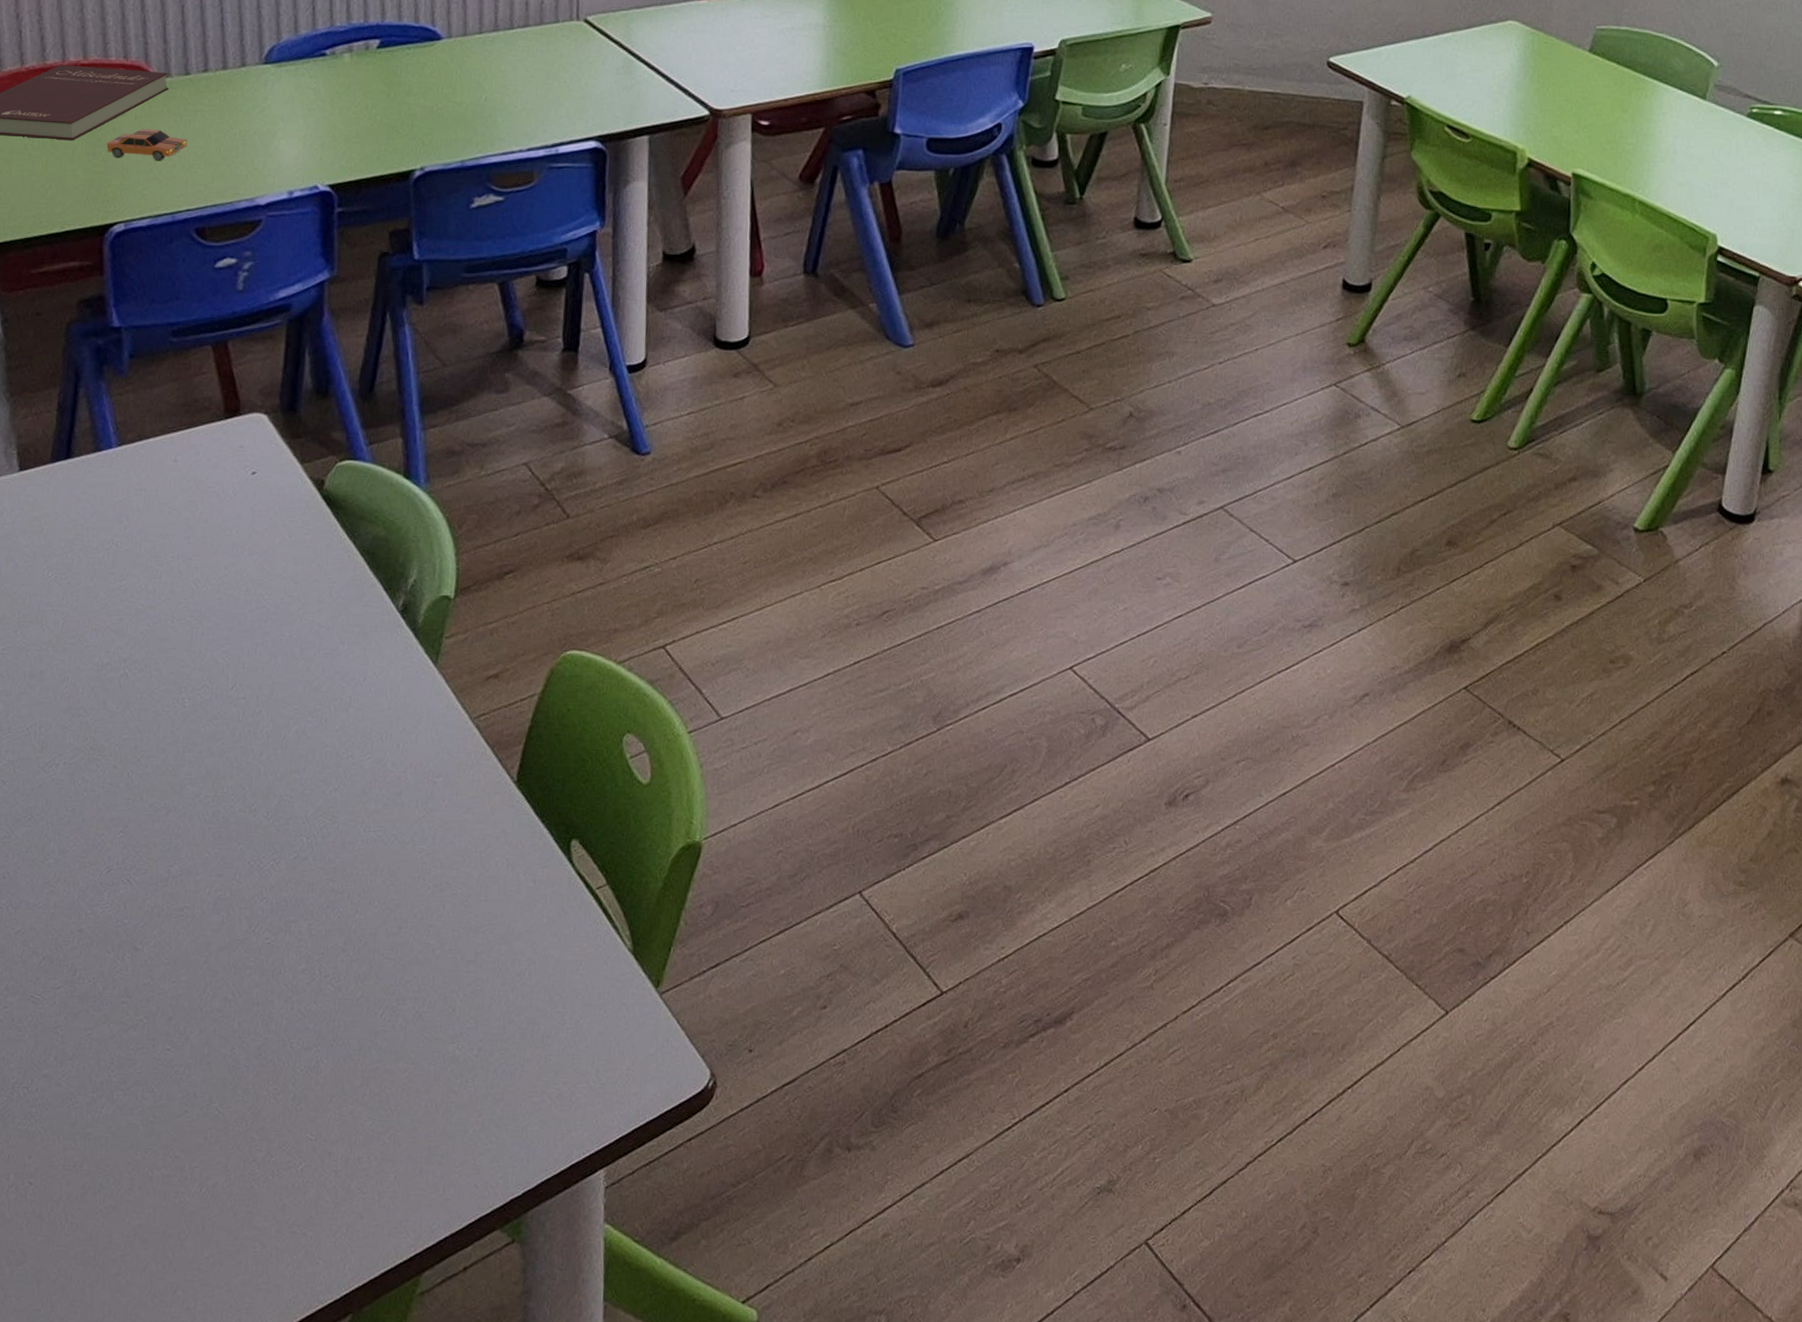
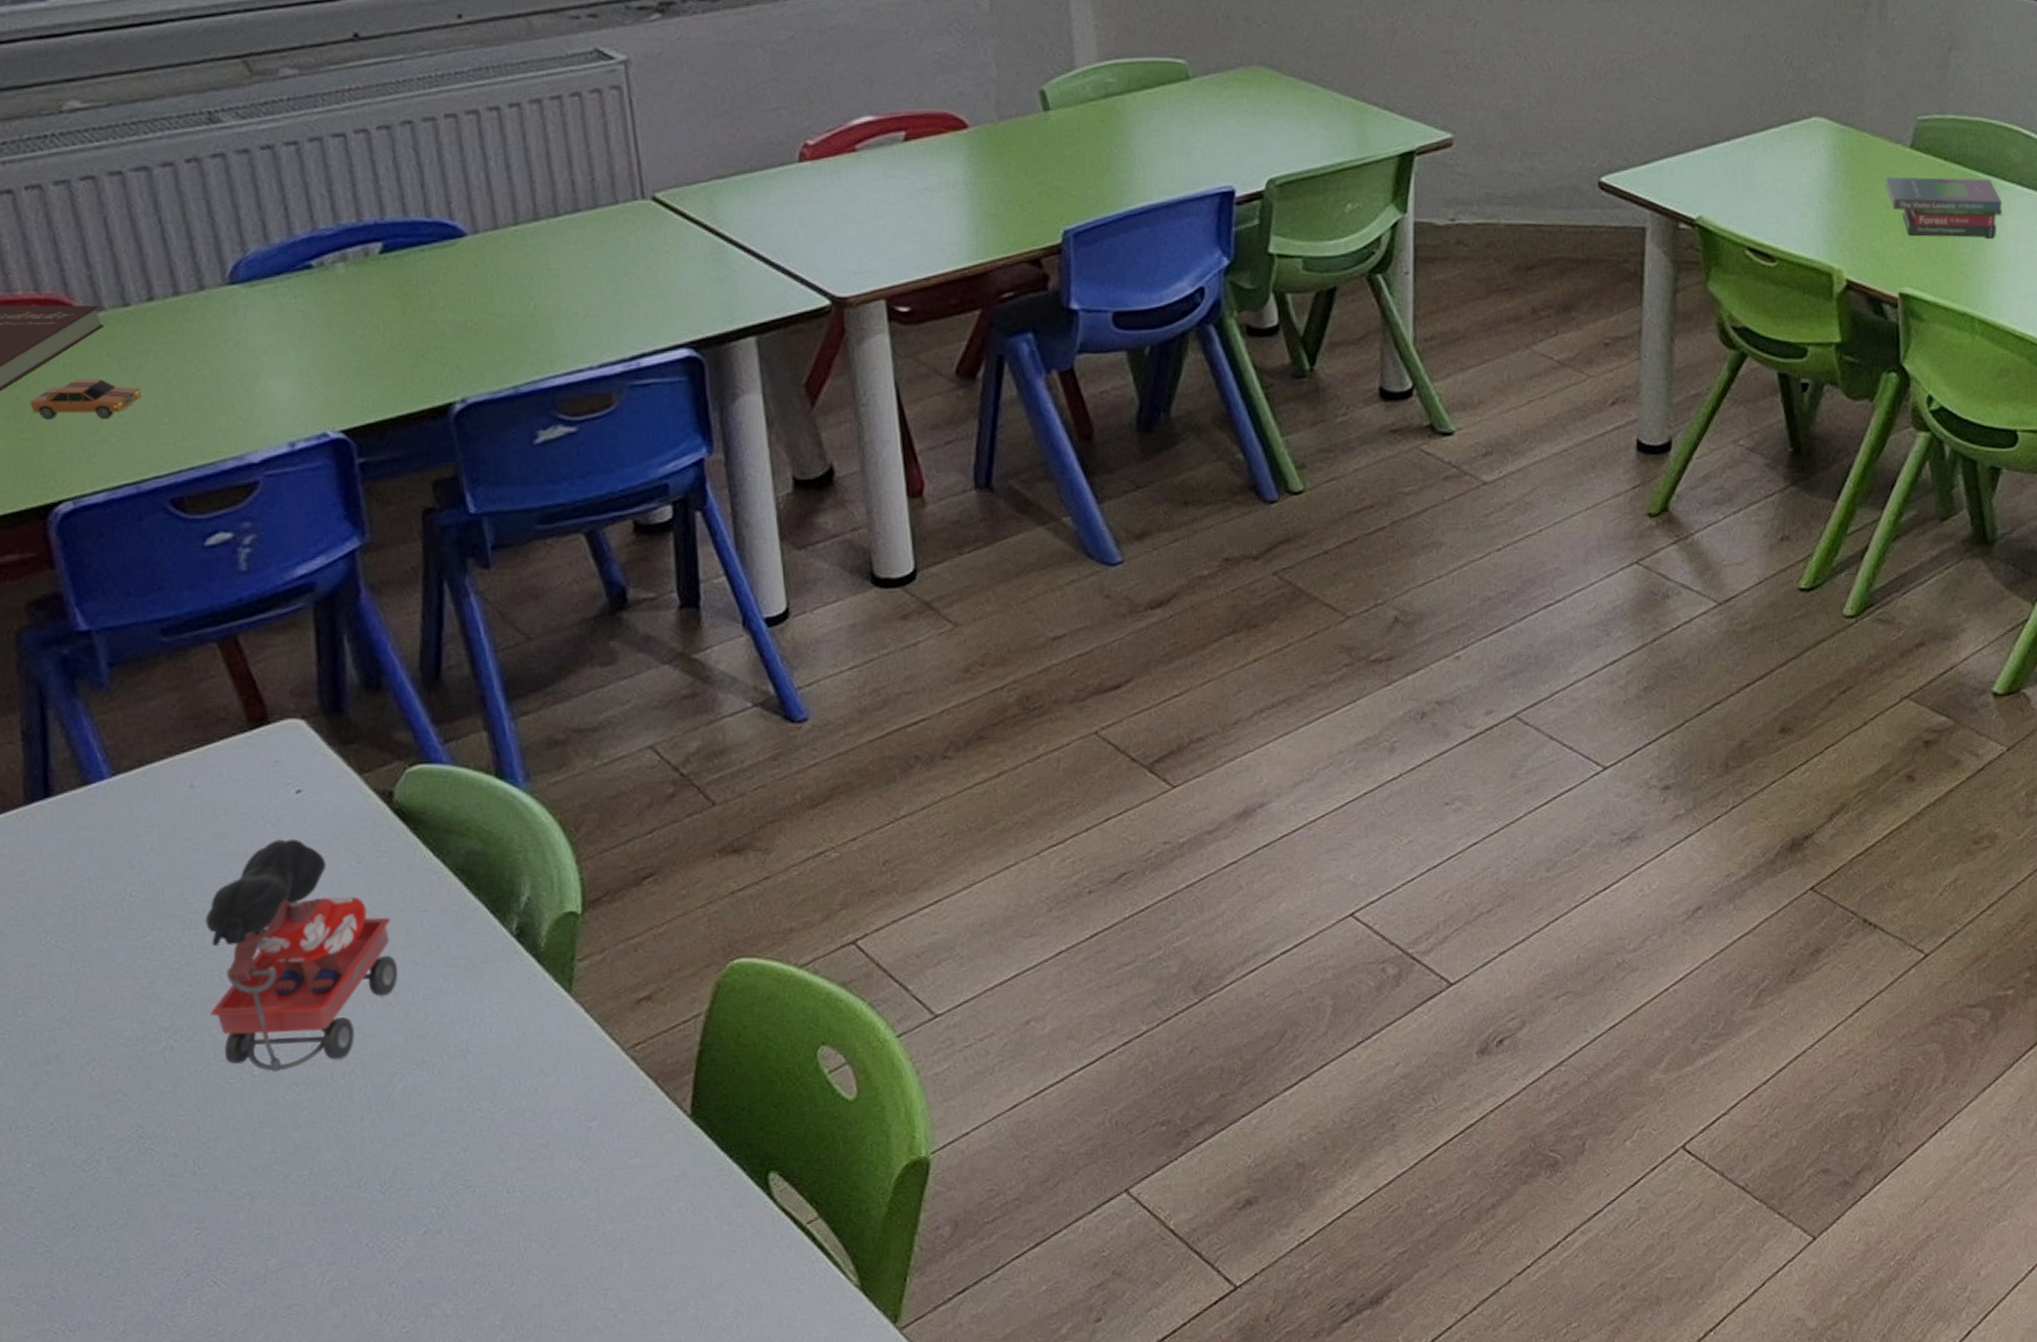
toy figure: none [160,511,307,705] -> present [205,838,399,1072]
books: none [1566,75,1664,133] -> present [1885,177,2002,238]

